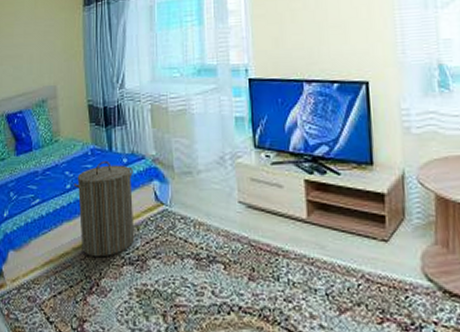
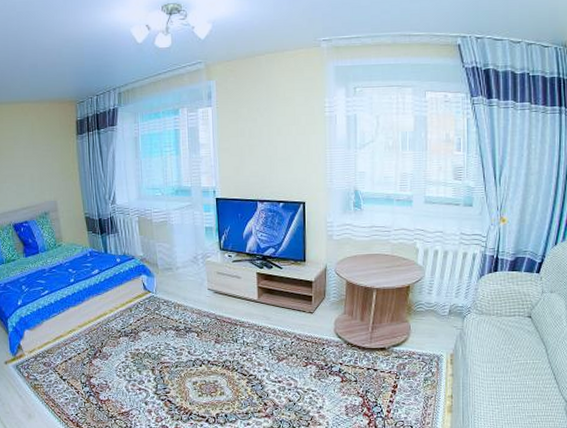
laundry hamper: present [73,160,135,258] -> none [76,260,128,332]

